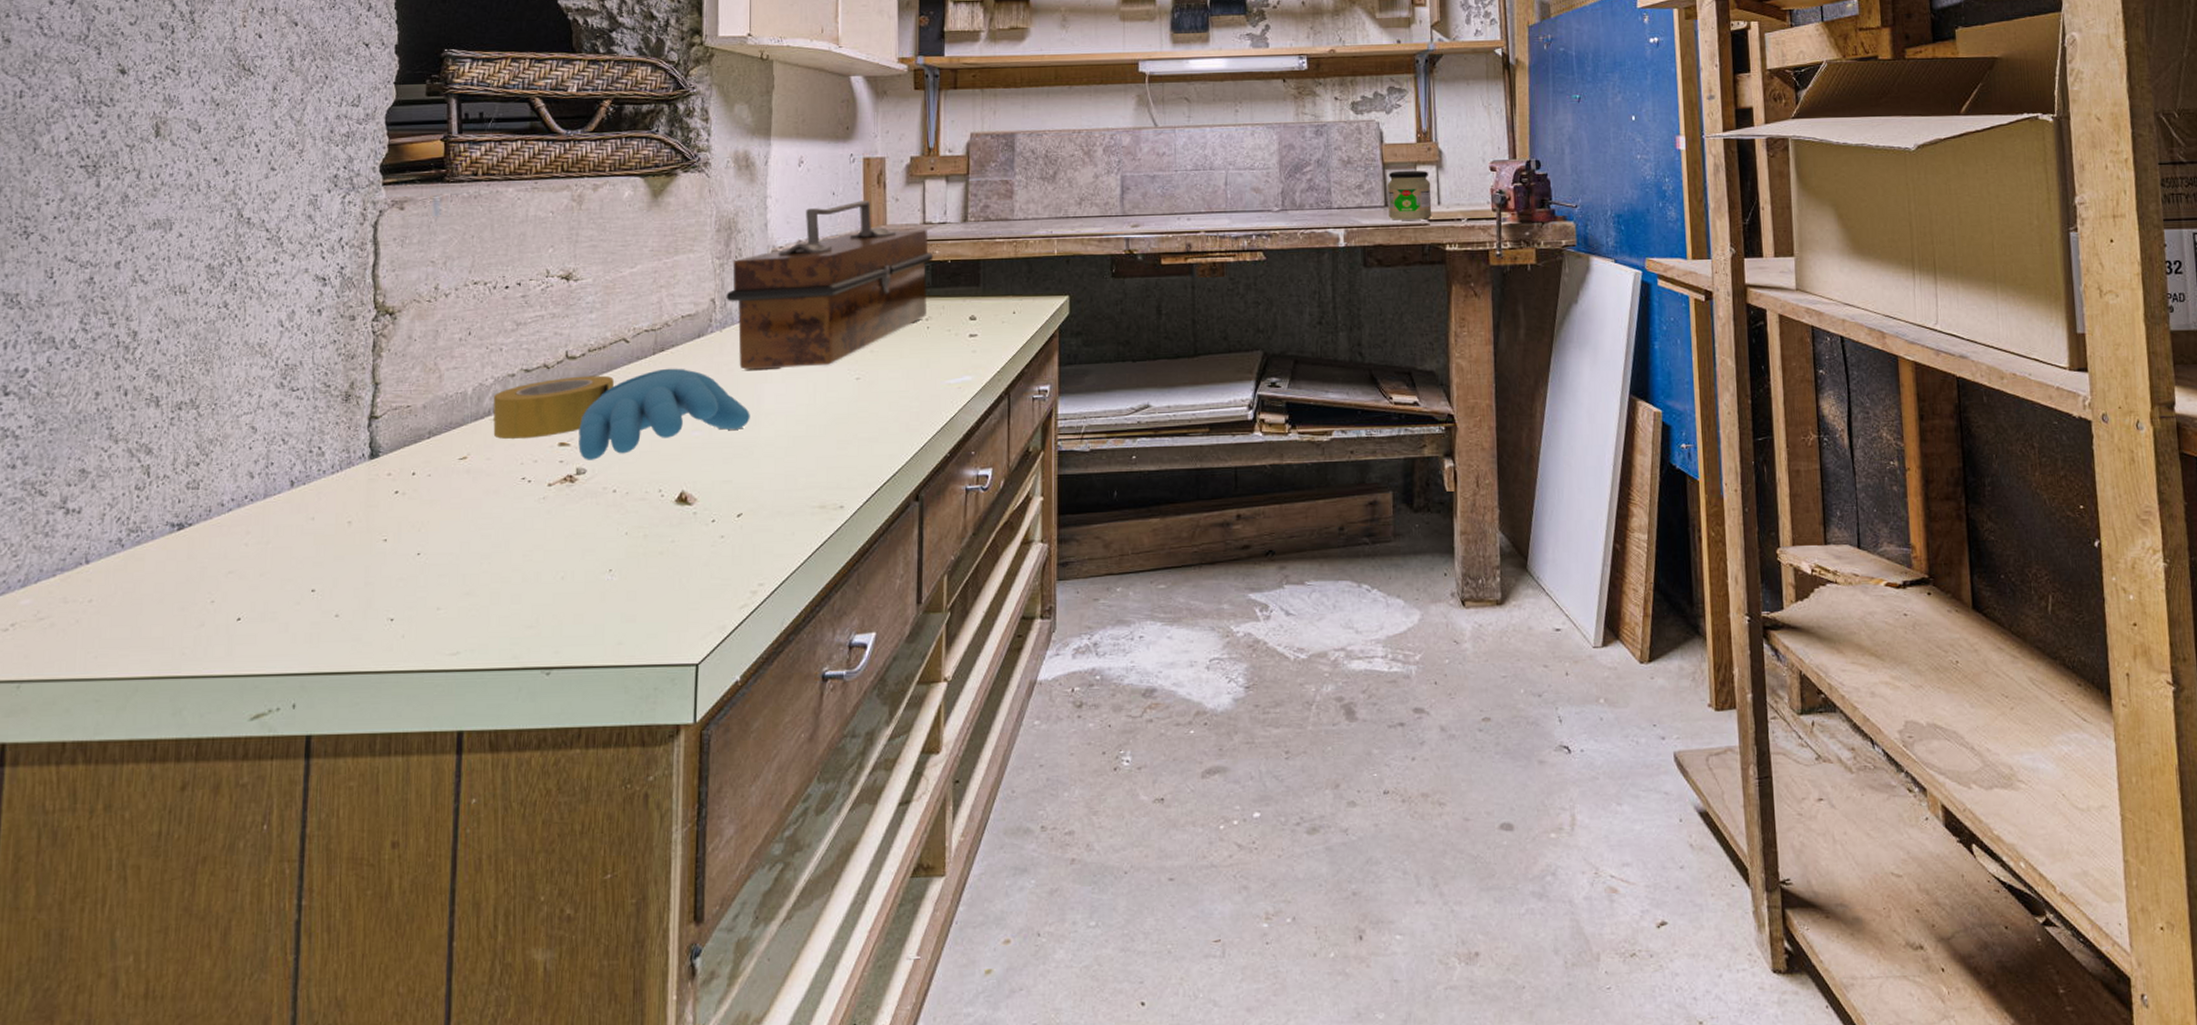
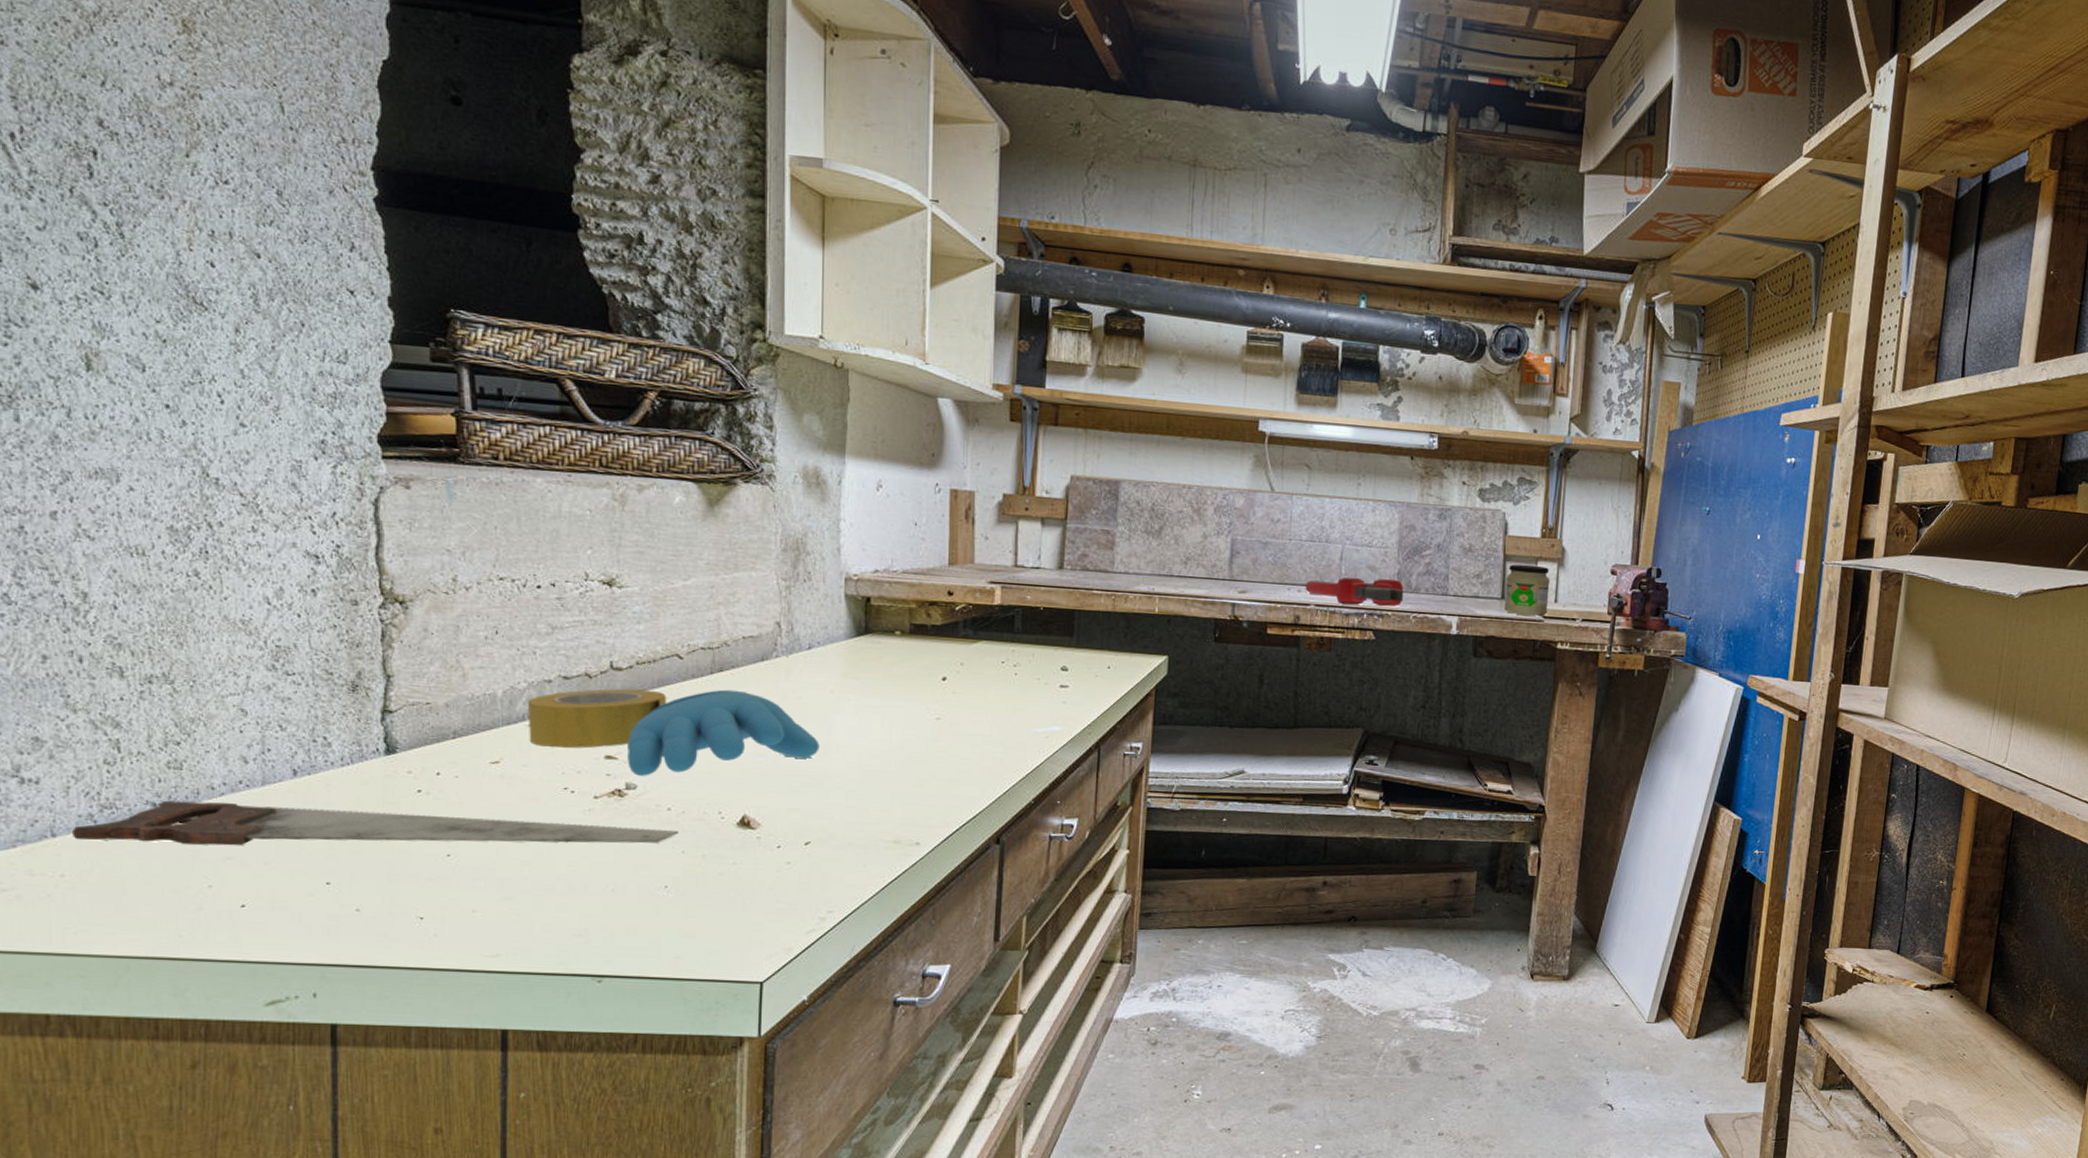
hand saw: none [103,511,623,565] -> present [72,800,679,846]
toolbox: present [726,200,934,370] -> none [793,534,1025,703]
pliers: none [1194,198,1290,229] -> present [1305,577,1404,607]

